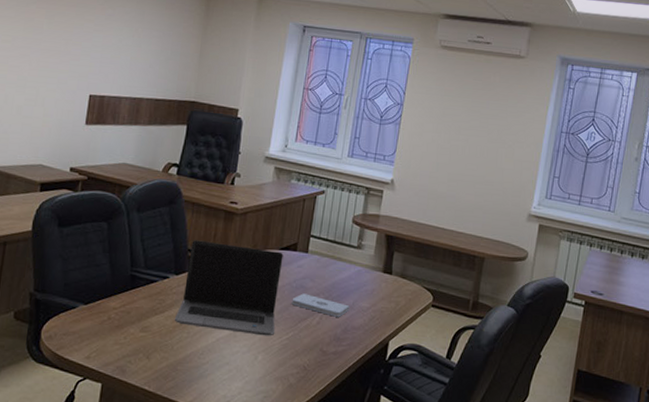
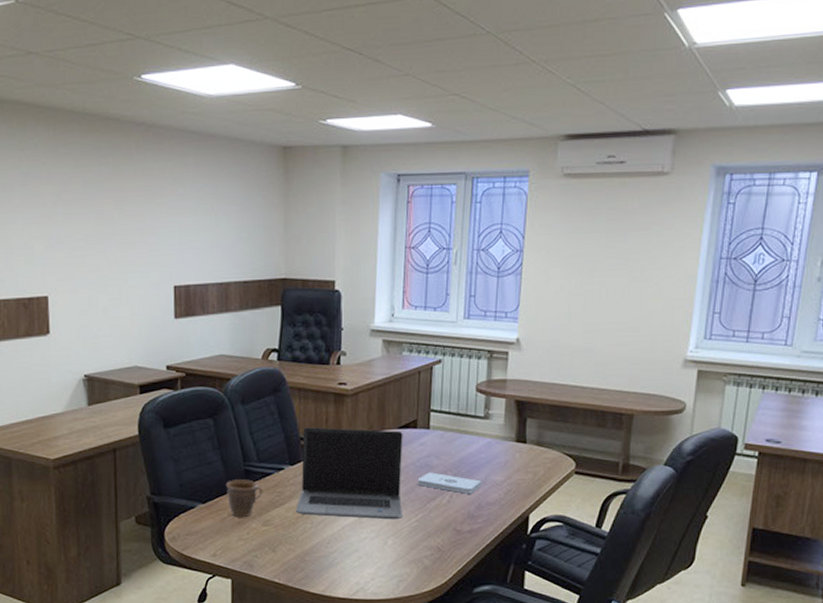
mug: none [110,283,146,322] -> present [225,478,263,518]

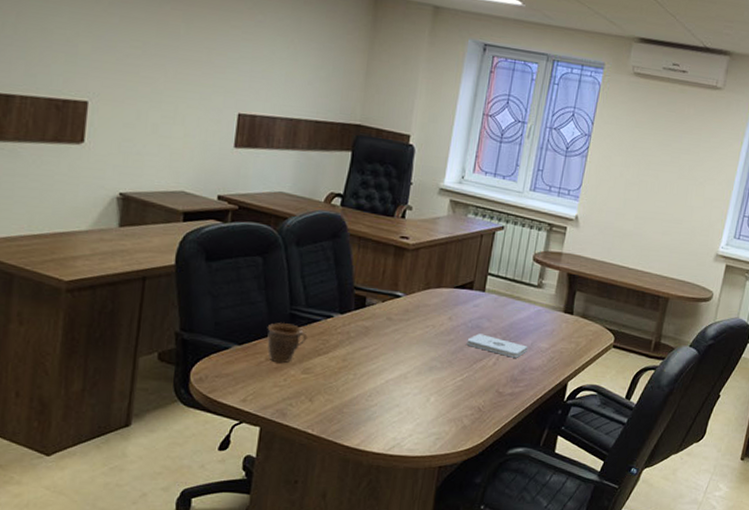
laptop computer: present [295,427,403,520] -> none [339,277,459,378]

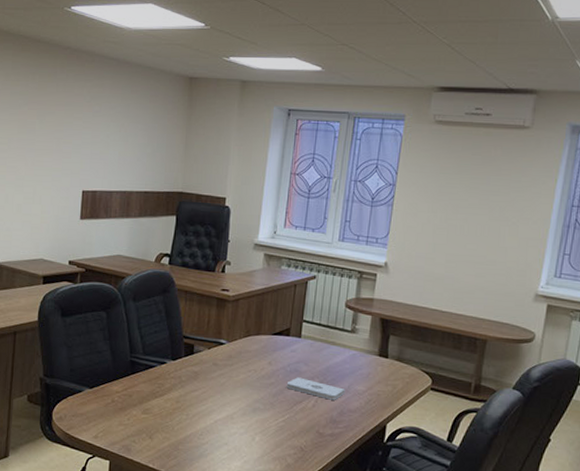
mug: present [267,322,308,364] -> none [112,368,146,405]

